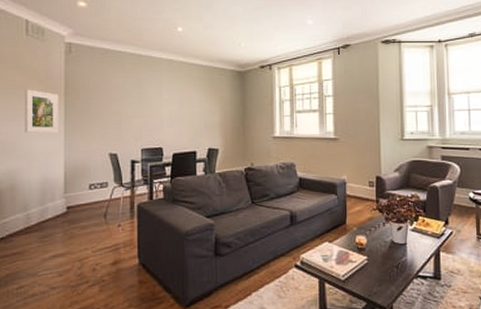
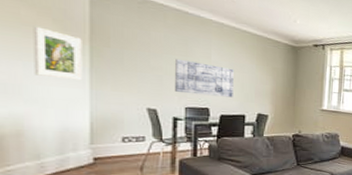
wall art: none [132,101,184,135] -> present [175,58,234,98]

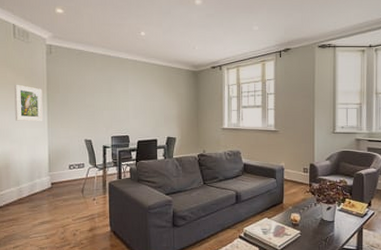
wall art: present [175,58,234,98] -> none [103,95,147,125]

